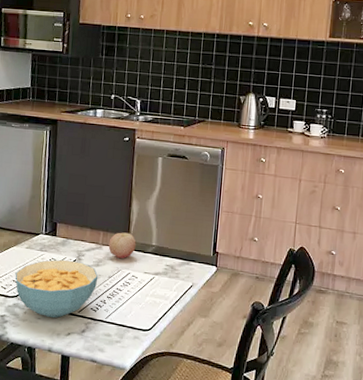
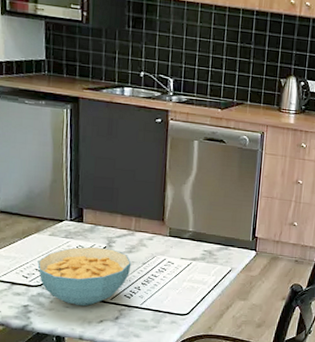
fruit: present [108,232,136,259] -> none [141,218,172,245]

